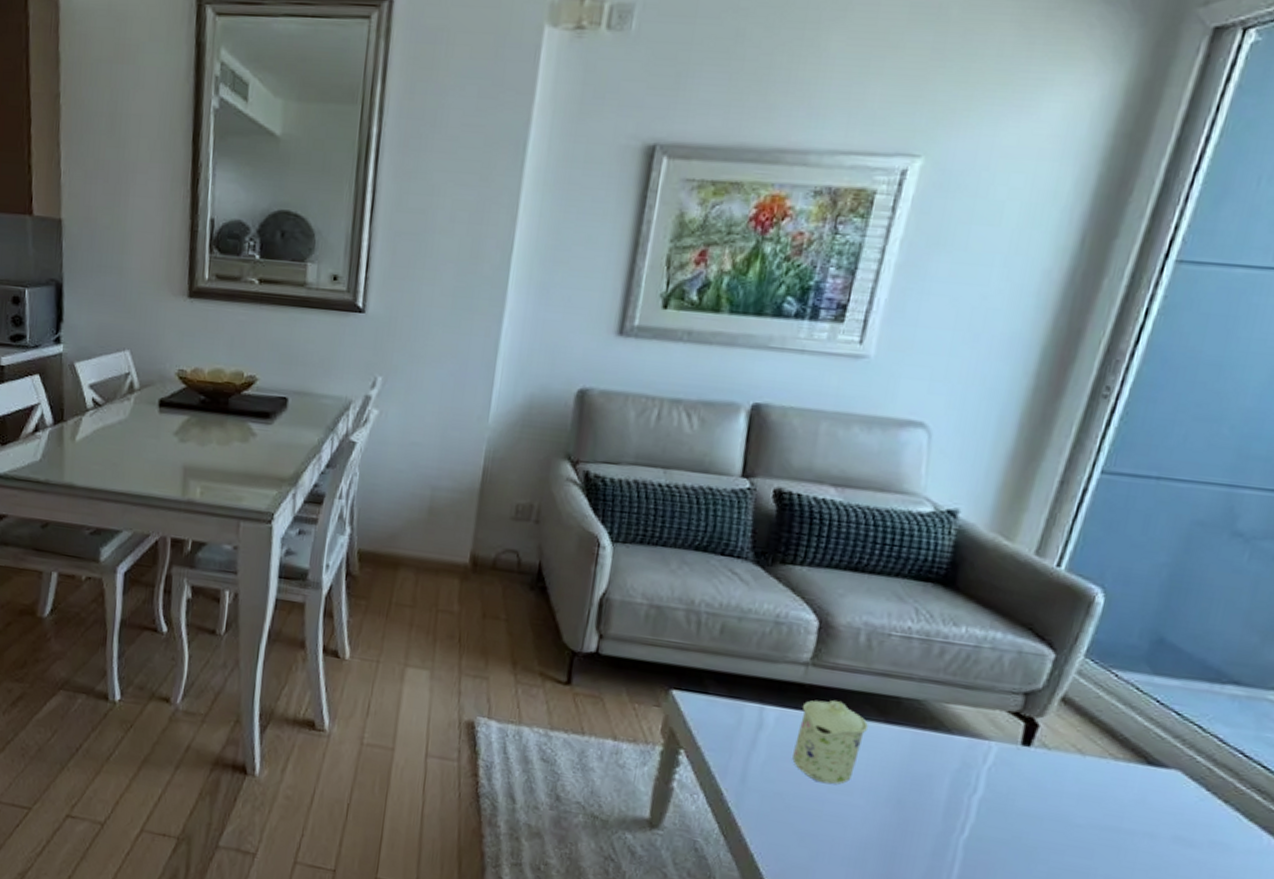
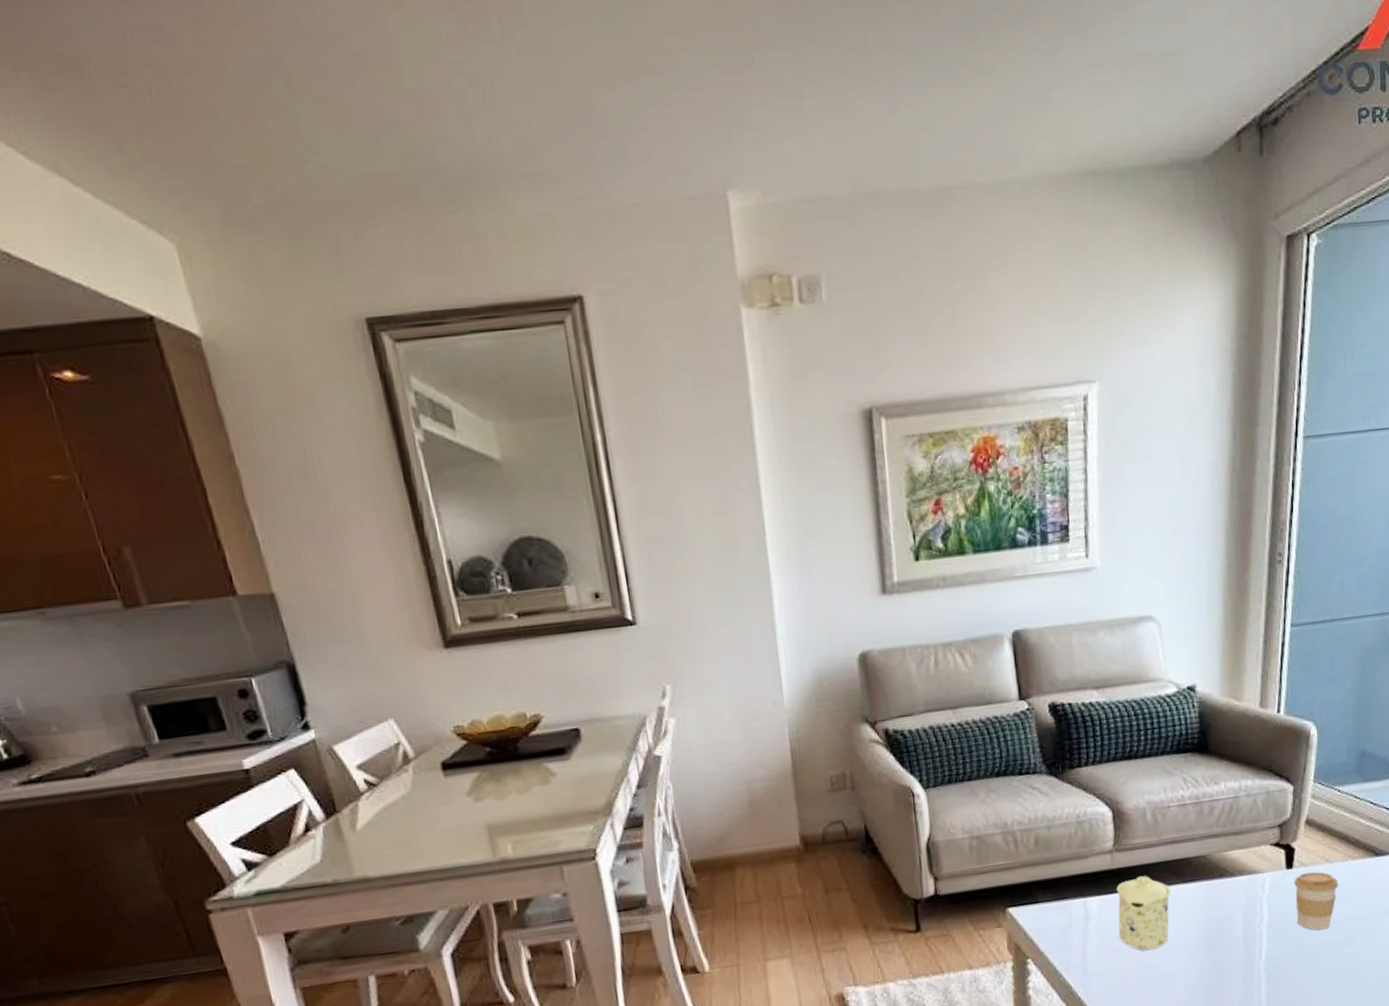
coffee cup: none [1019,755,1088,829] -> present [1293,871,1339,930]

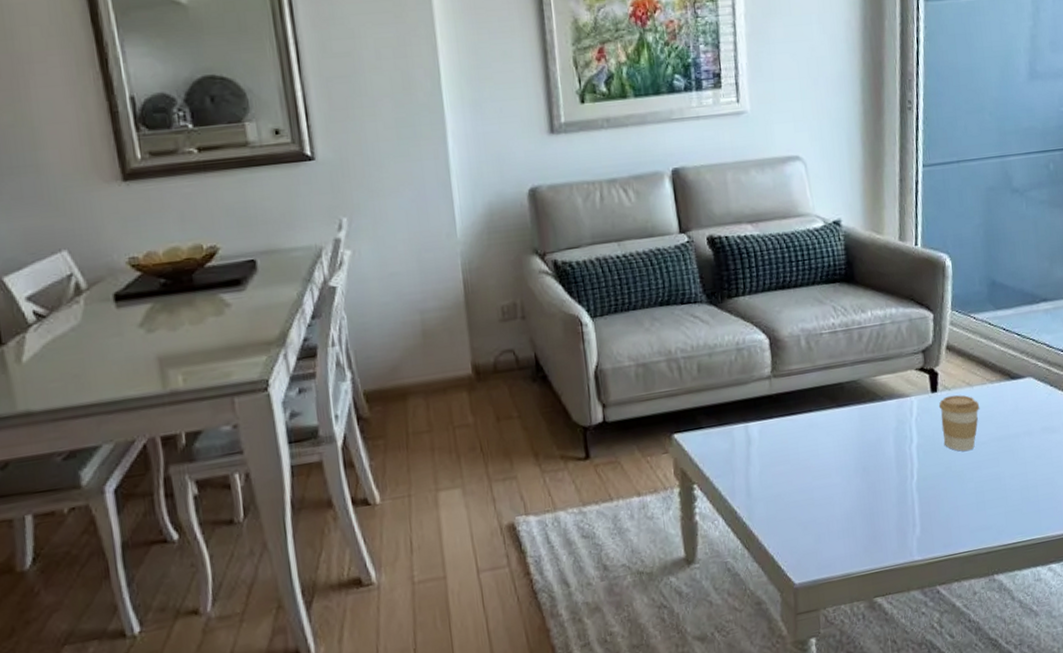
mug: present [1116,876,1172,951] -> none [775,401,827,475]

